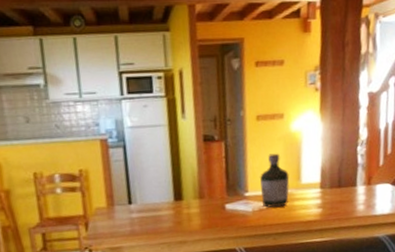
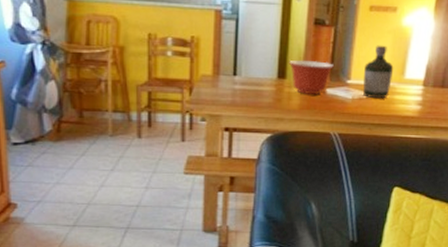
mixing bowl: none [183,177,231,213] -> present [288,61,335,94]

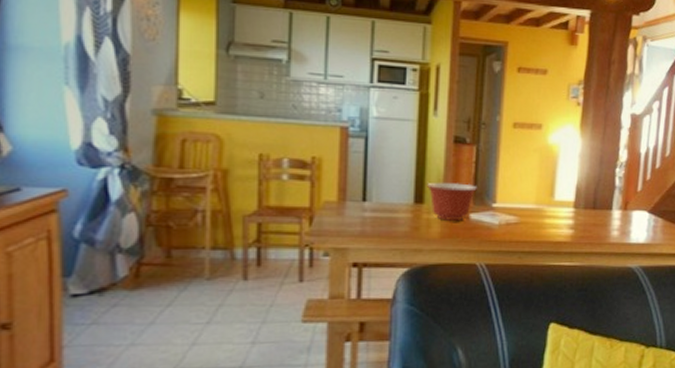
bottle: present [363,45,394,99] -> none [511,165,542,224]

